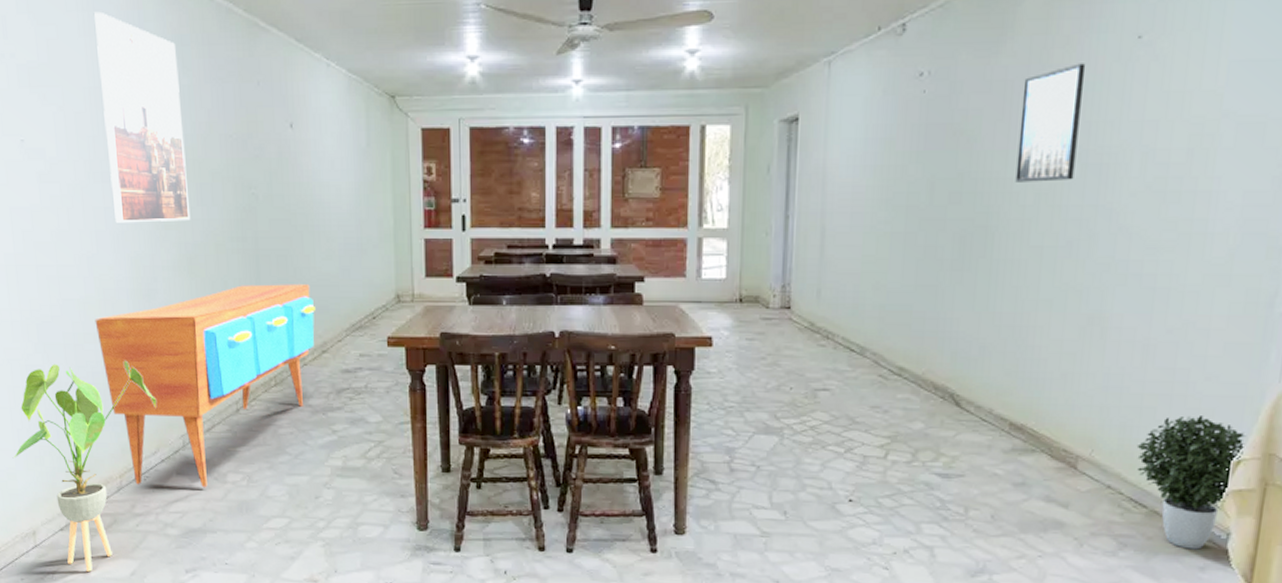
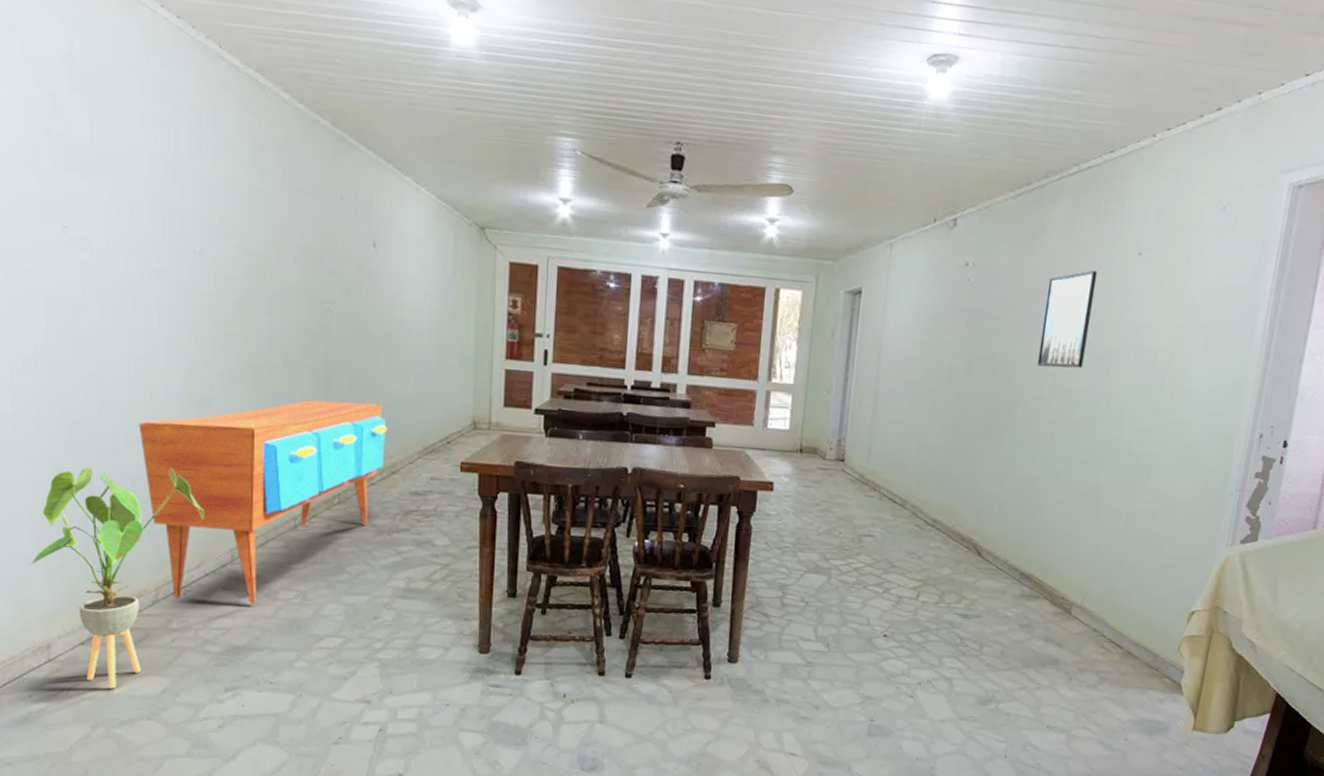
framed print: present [93,11,191,223] -> none [160,102,257,330]
potted plant: present [1136,415,1247,550] -> none [1117,572,1201,685]

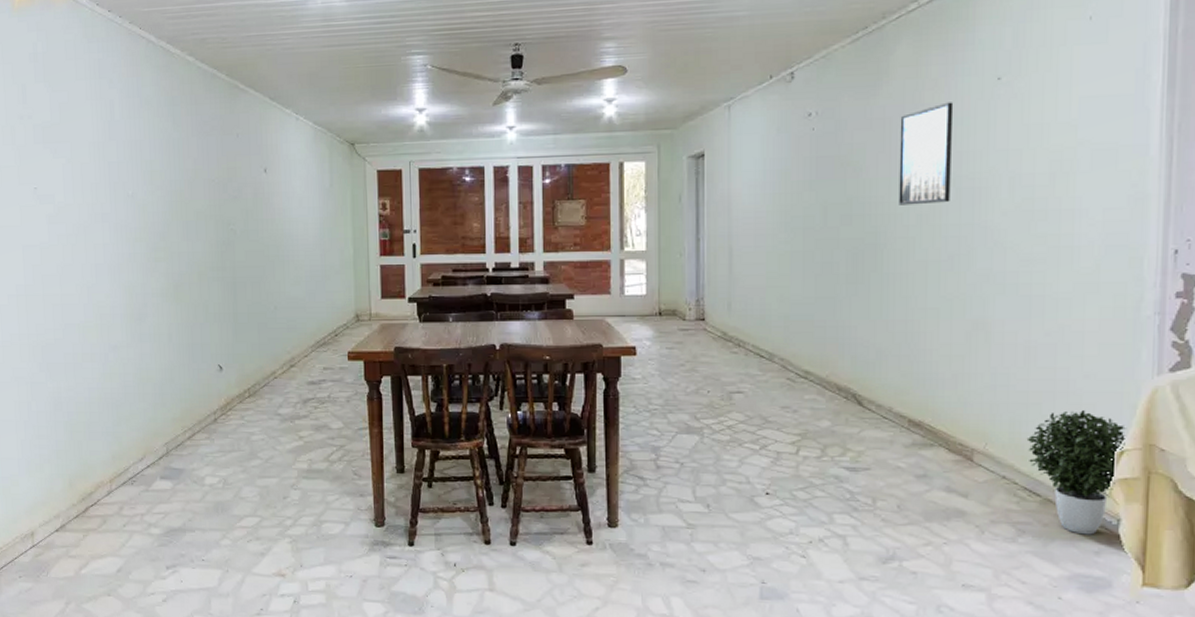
house plant: present [28,467,205,689] -> none [16,376,145,569]
sideboard: present [138,399,387,605] -> none [92,307,285,491]
potted plant: none [1117,572,1201,685] -> present [1026,410,1127,535]

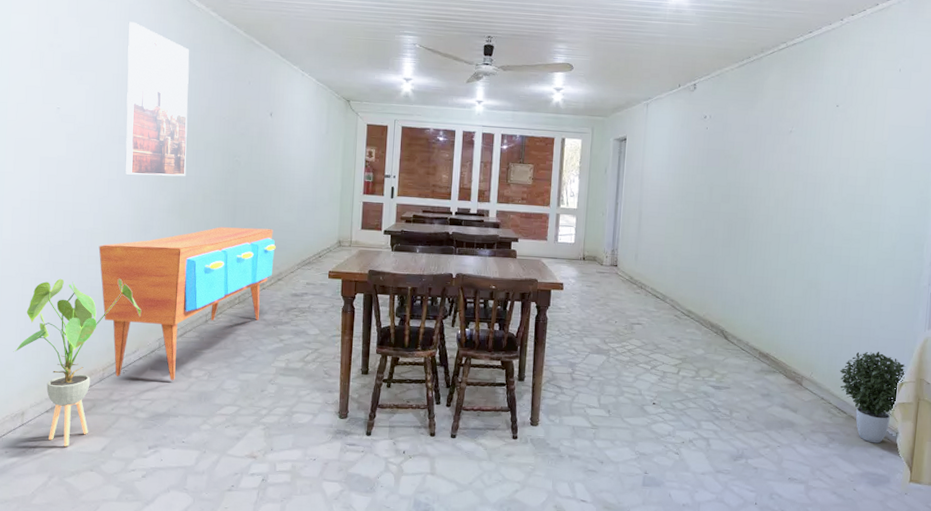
house plant: none [16,376,145,569] -> present [13,278,142,447]
sideboard: none [92,307,285,491] -> present [98,227,276,381]
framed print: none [99,79,178,257] -> present [125,21,190,177]
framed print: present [899,102,954,205] -> none [763,119,806,192]

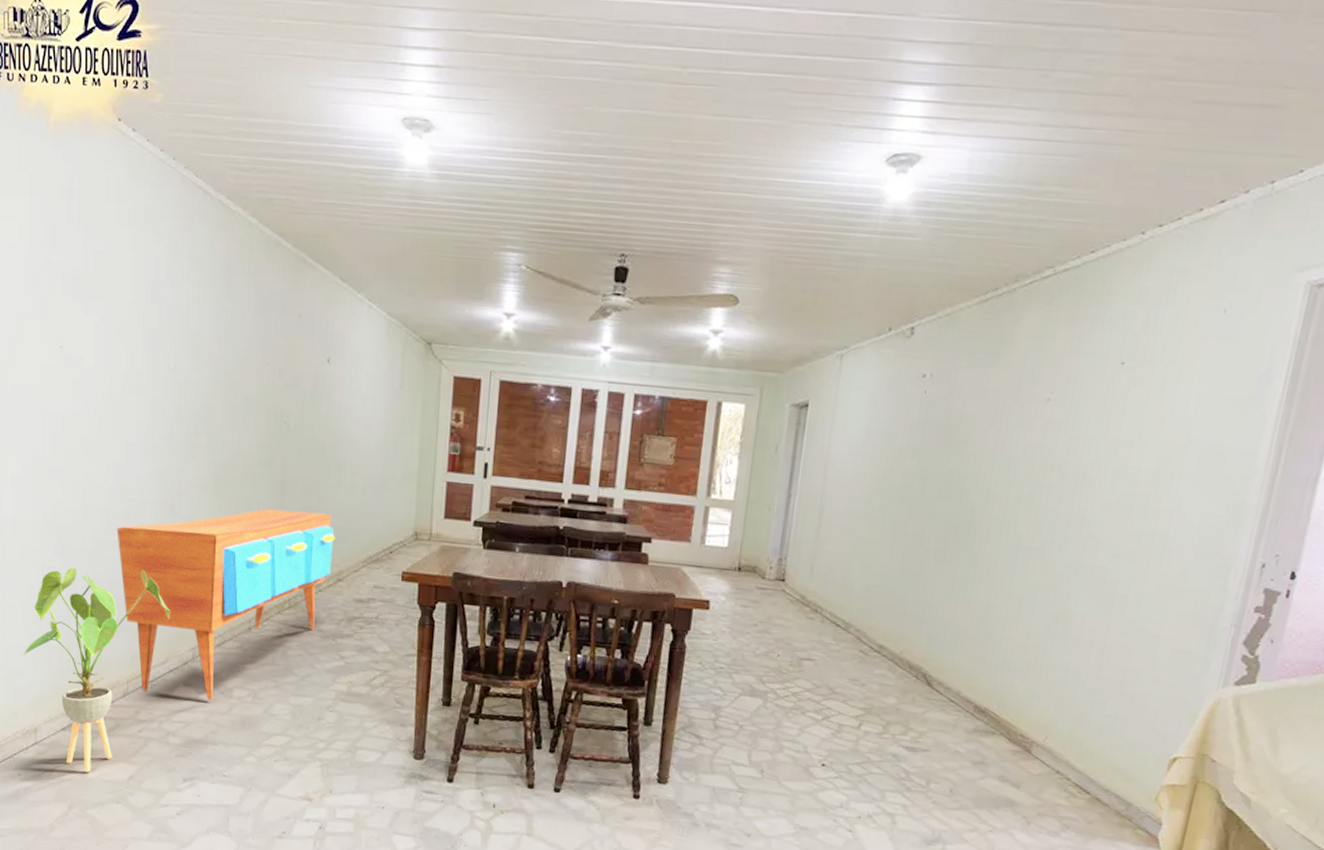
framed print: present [125,21,190,177] -> none [144,230,223,442]
potted plant: present [839,351,907,444] -> none [1085,713,1185,837]

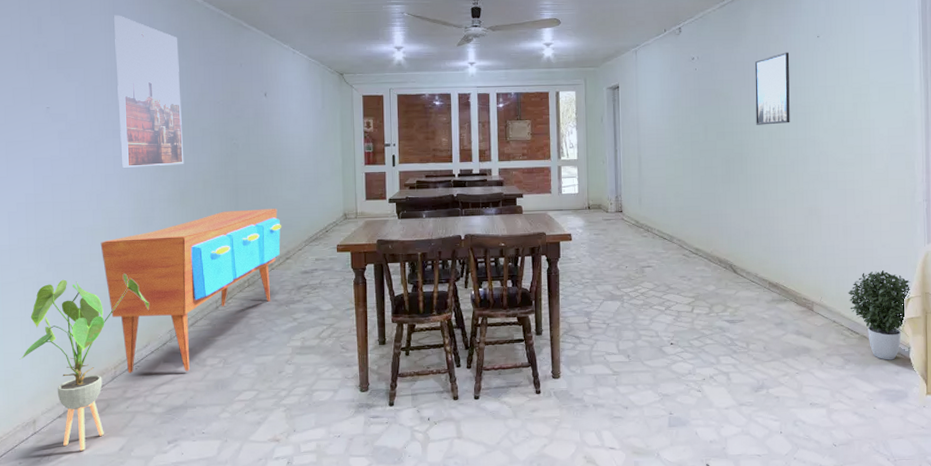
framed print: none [144,230,223,442] -> present [113,15,184,168]
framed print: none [1000,381,1073,488] -> present [754,52,790,125]
potted plant: none [1085,713,1185,837] -> present [847,270,911,360]

